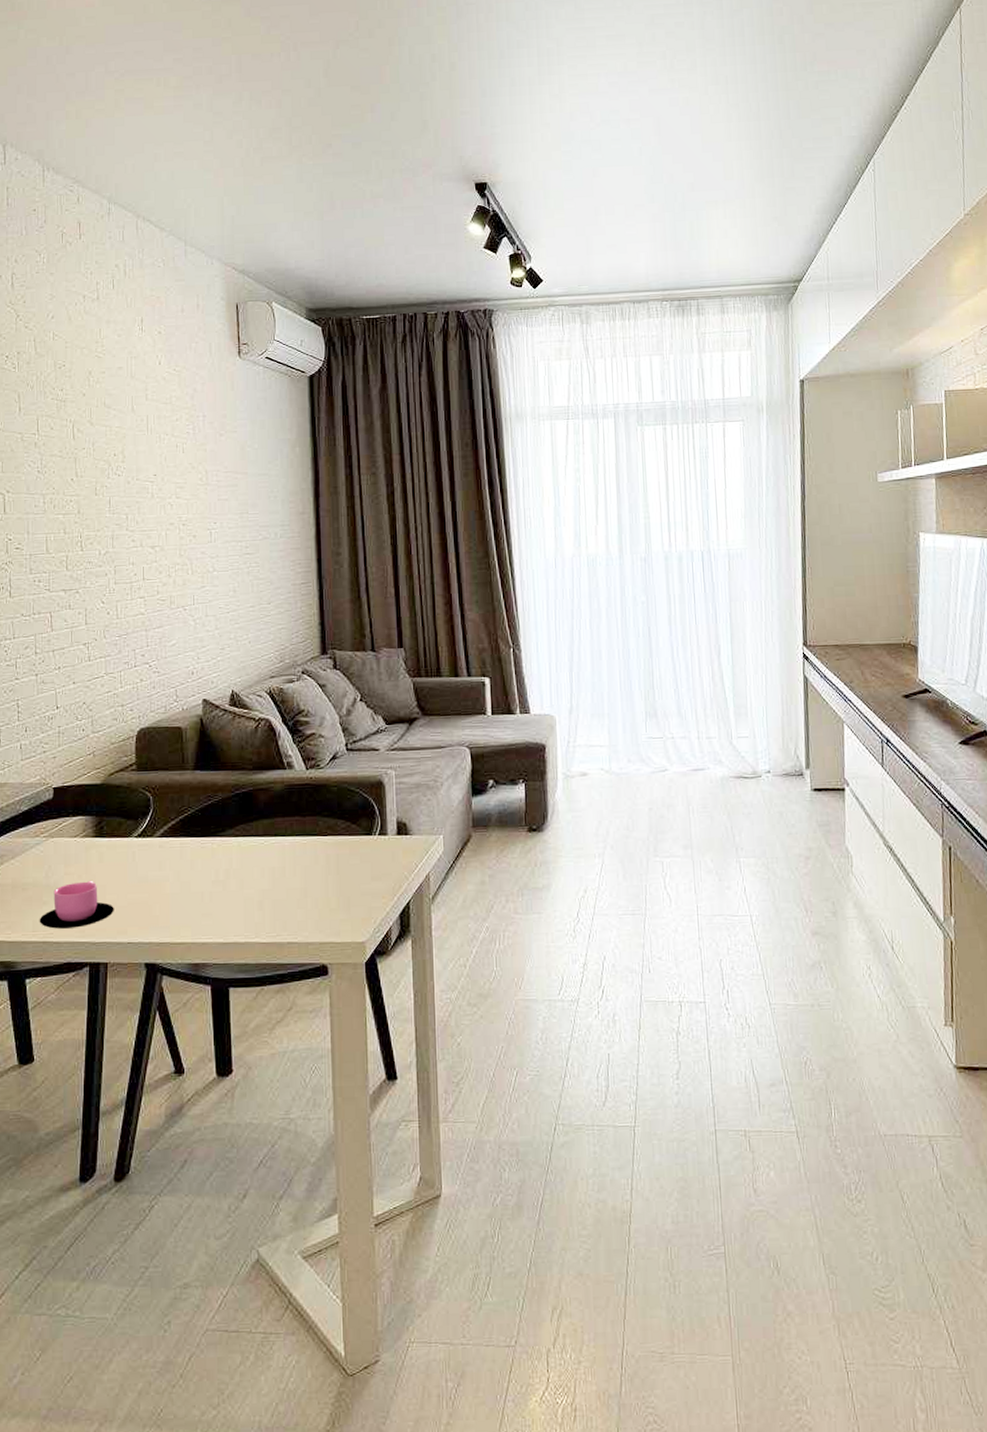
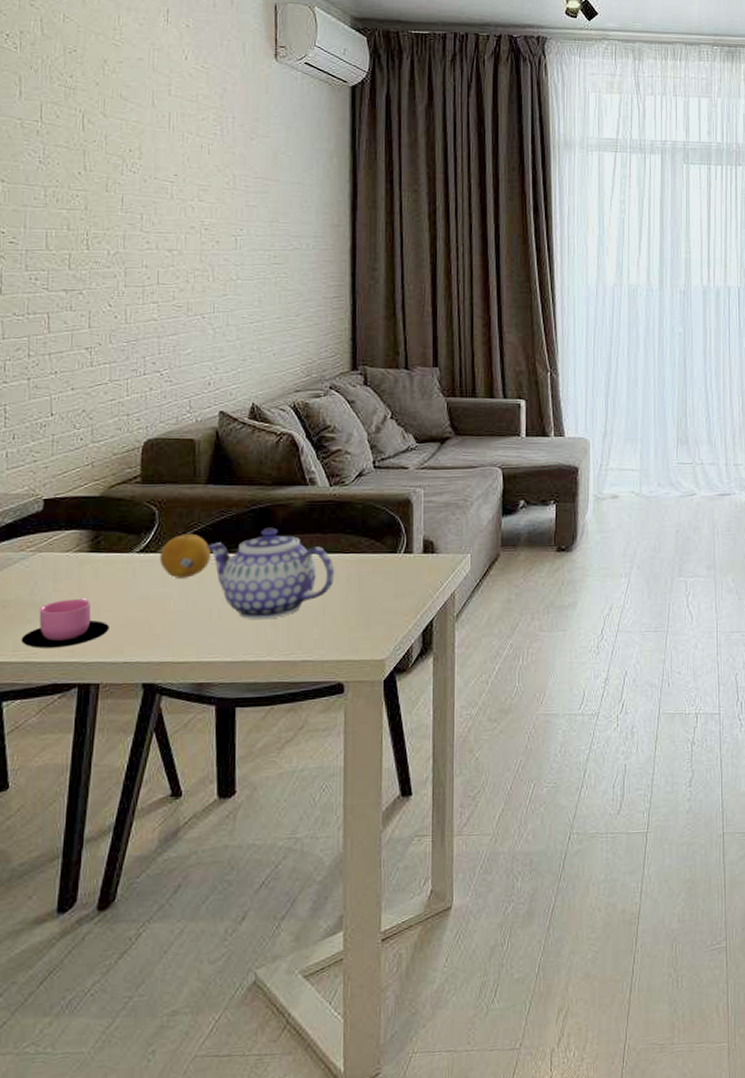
fruit: none [155,818,201,862] -> present [159,533,211,578]
teapot: none [197,811,315,902] -> present [207,527,335,620]

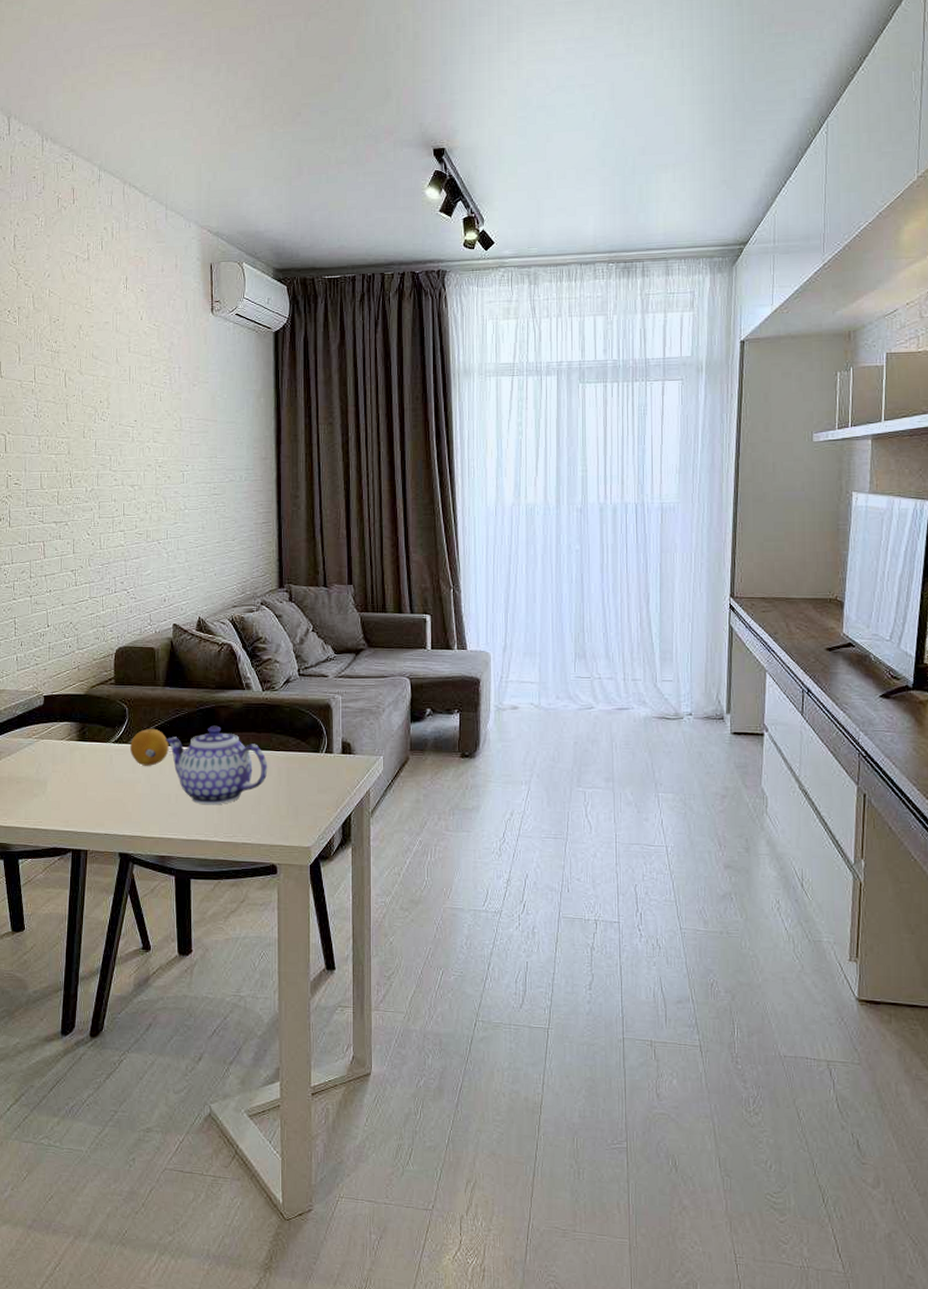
cup: present [21,597,109,649] -> none [30,778,94,819]

